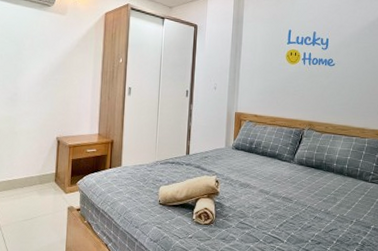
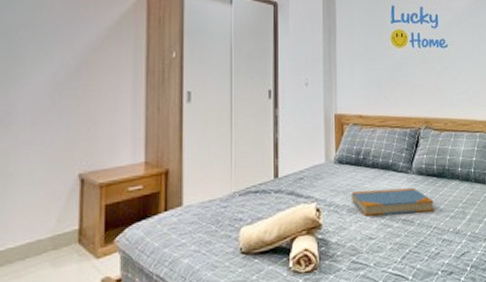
book: none [243,172,310,194] -> present [351,187,434,216]

